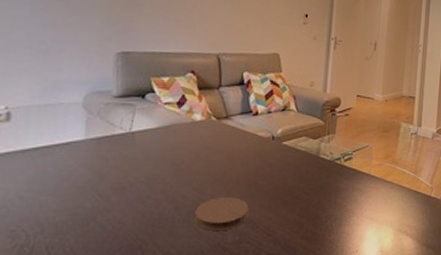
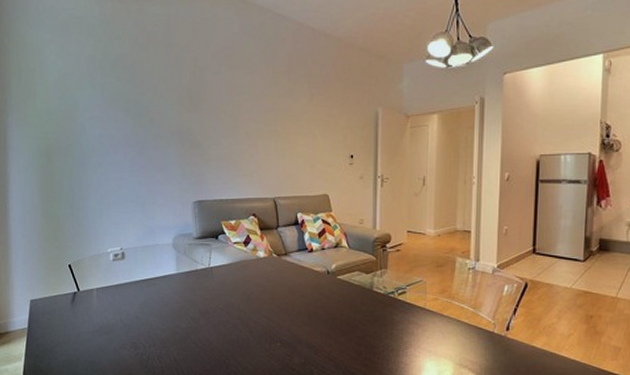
coaster: present [194,197,249,231] -> none [265,324,311,353]

